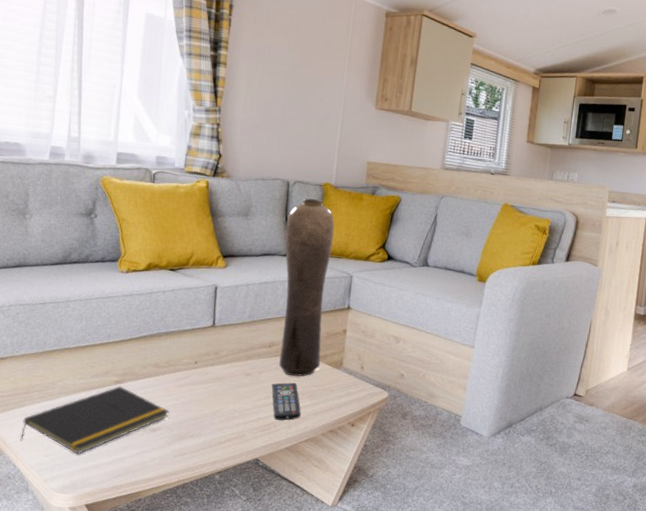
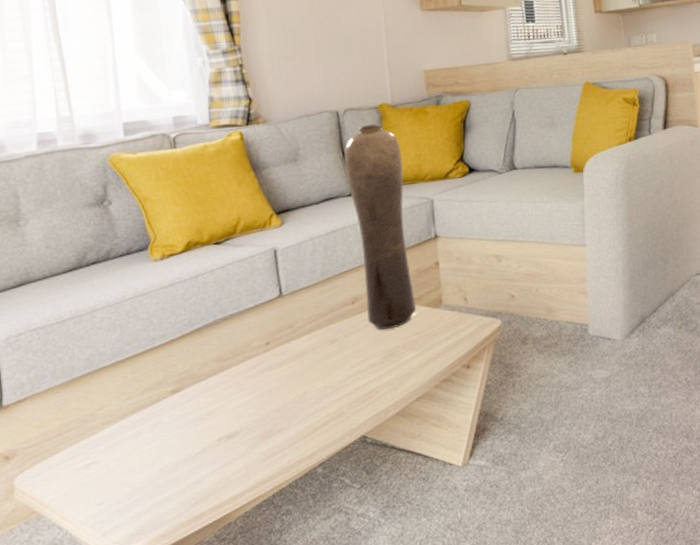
notepad: present [20,386,169,454] -> none [61,395,247,494]
remote control: present [271,382,301,421] -> none [364,337,405,385]

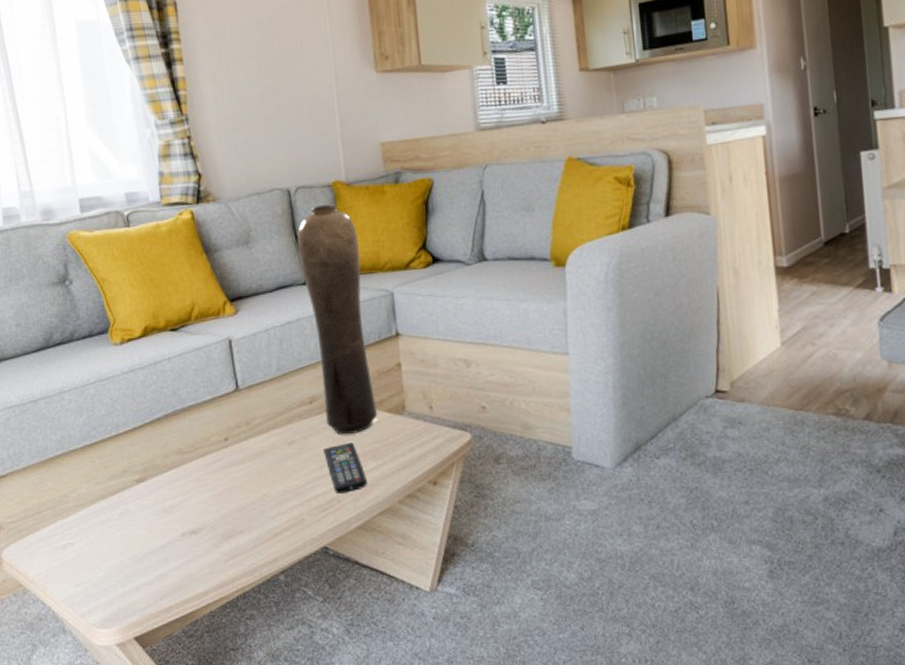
remote control: none [364,337,405,385] -> present [323,443,367,494]

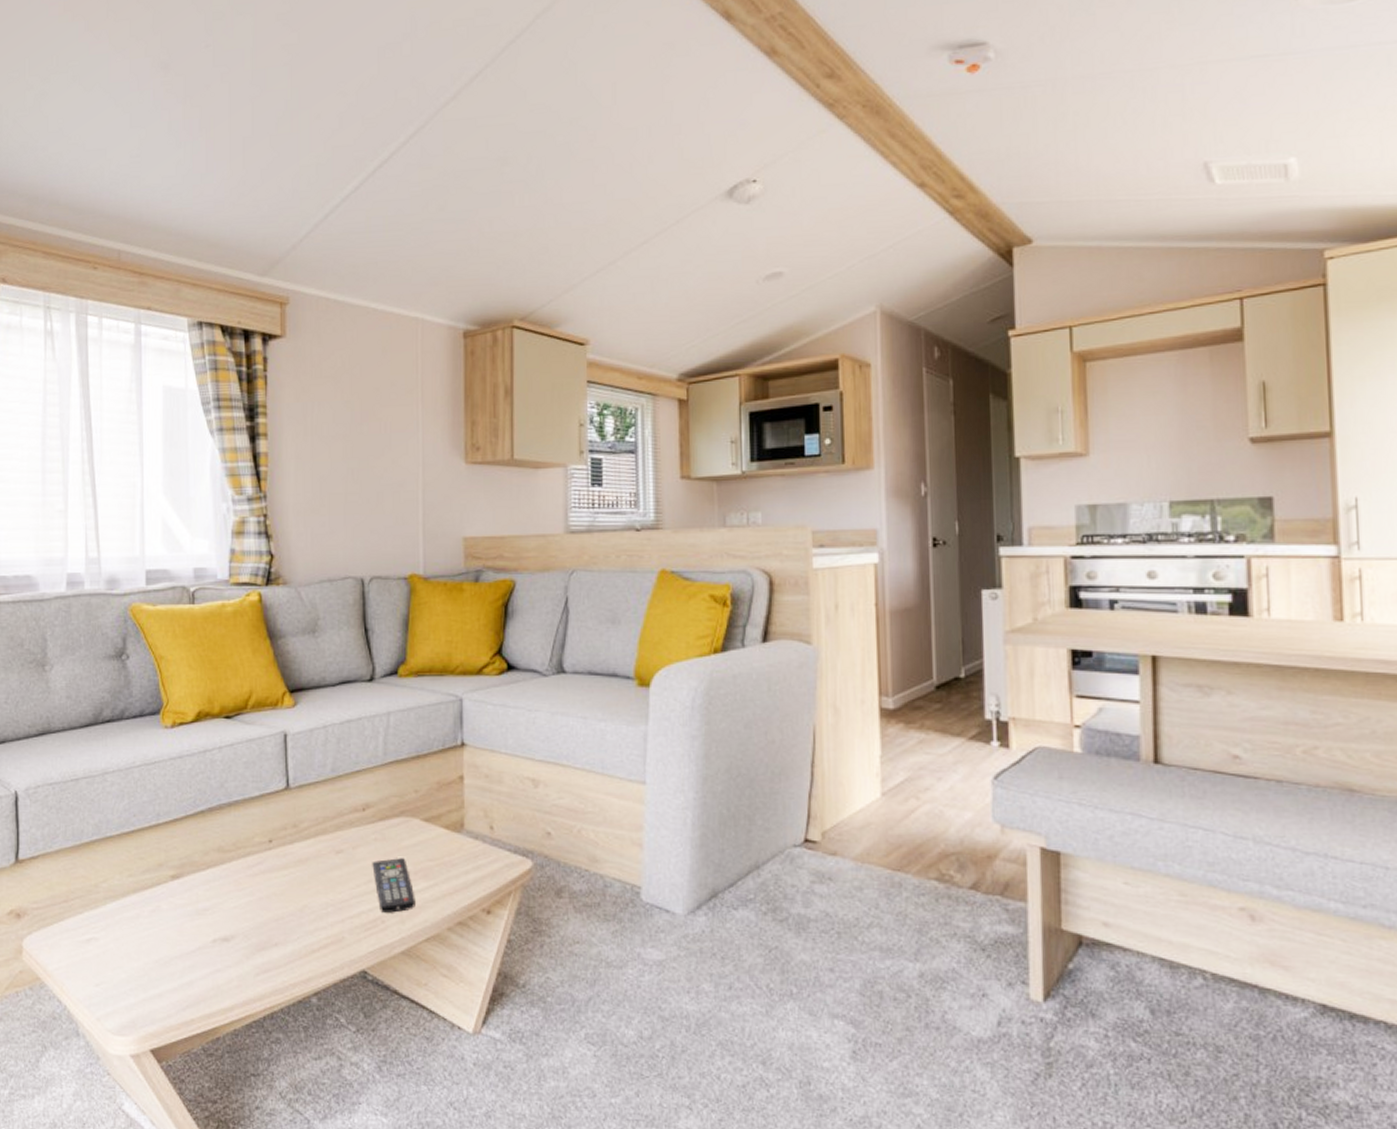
vase: present [297,204,378,434] -> none [366,598,434,848]

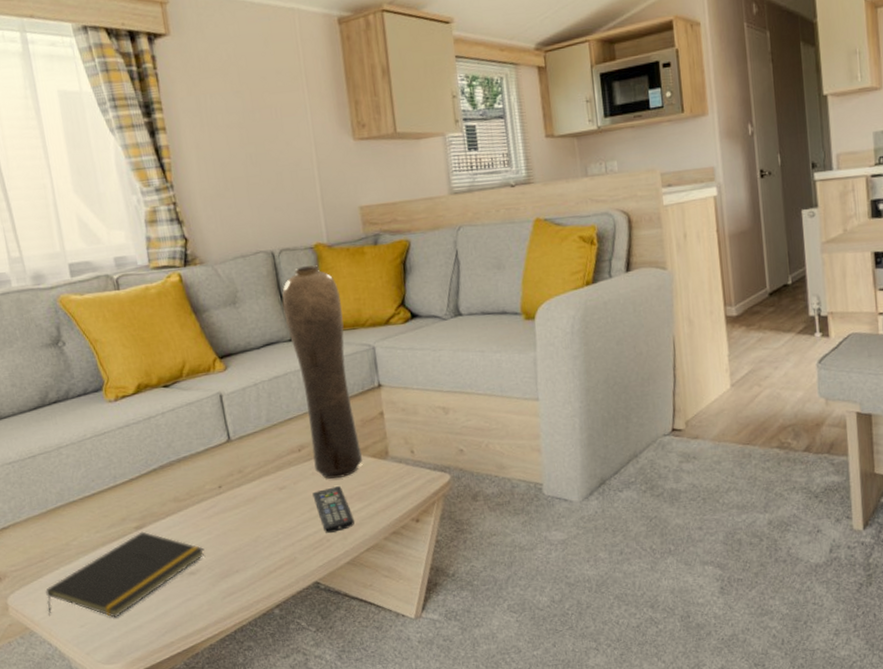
notepad: none [64,882,243,980] -> present [45,531,205,618]
vase: none [366,598,434,848] -> present [282,265,363,479]

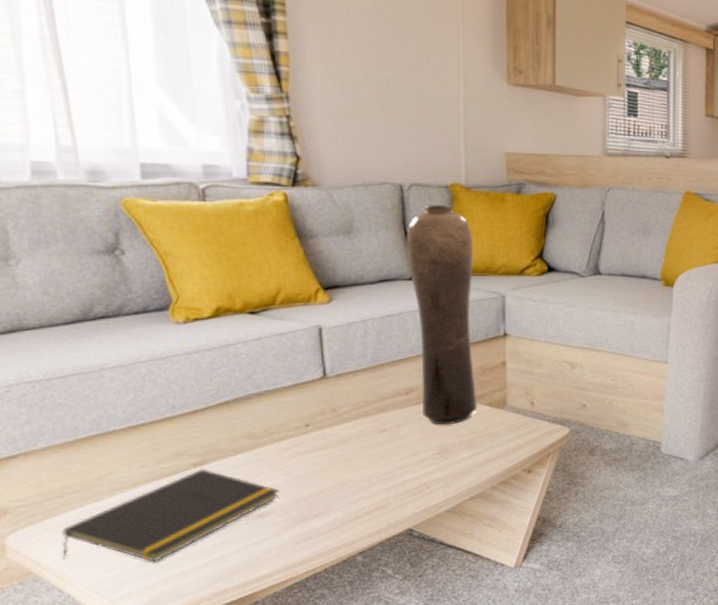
remote control: present [312,486,355,533] -> none [416,433,460,480]

